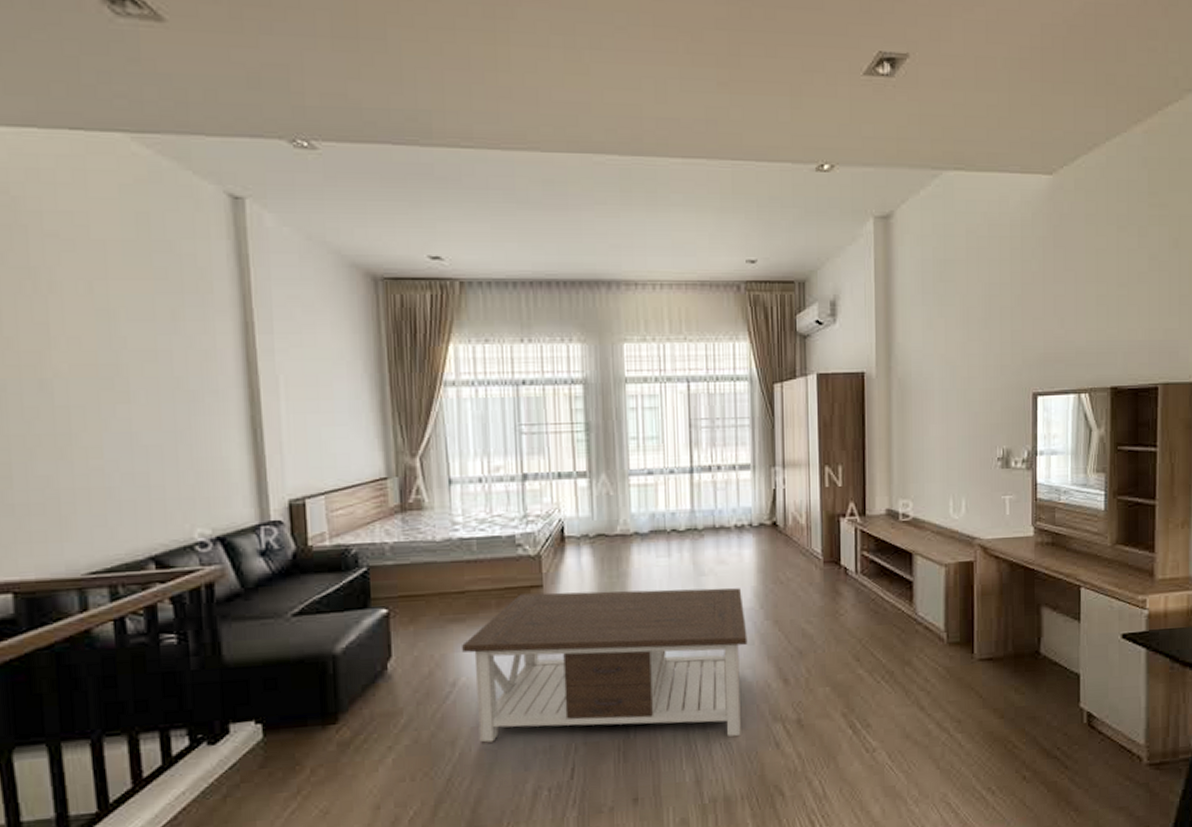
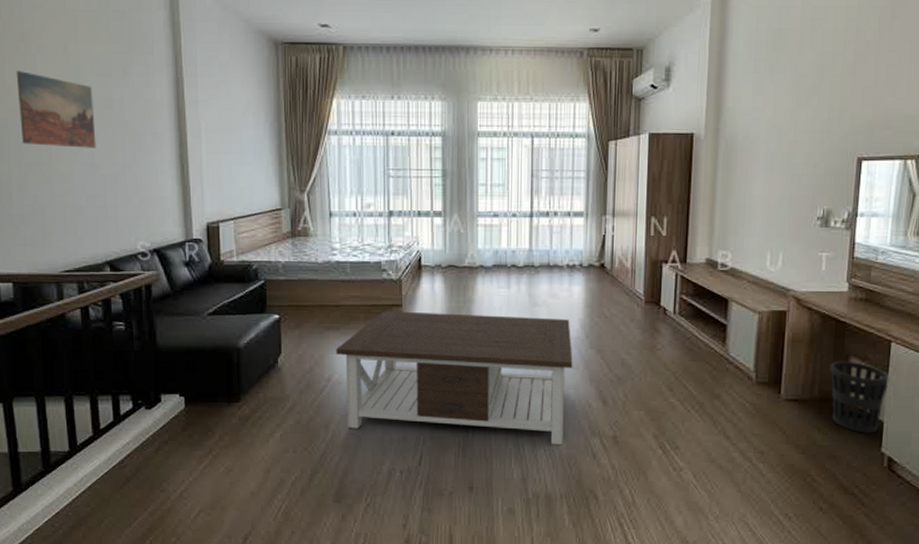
wall art: none [18,315,135,413] -> present [16,70,96,148]
wastebasket: none [1022,611,1082,689] -> present [829,360,890,434]

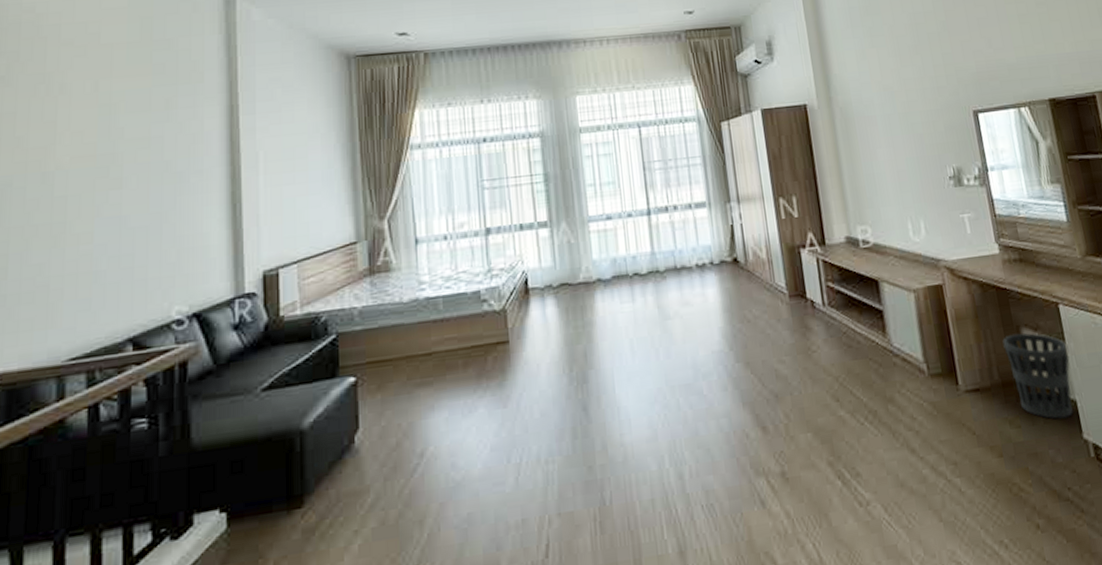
wall art: present [16,70,96,148] -> none [29,116,126,203]
coffee table: present [336,311,573,446] -> none [430,330,723,521]

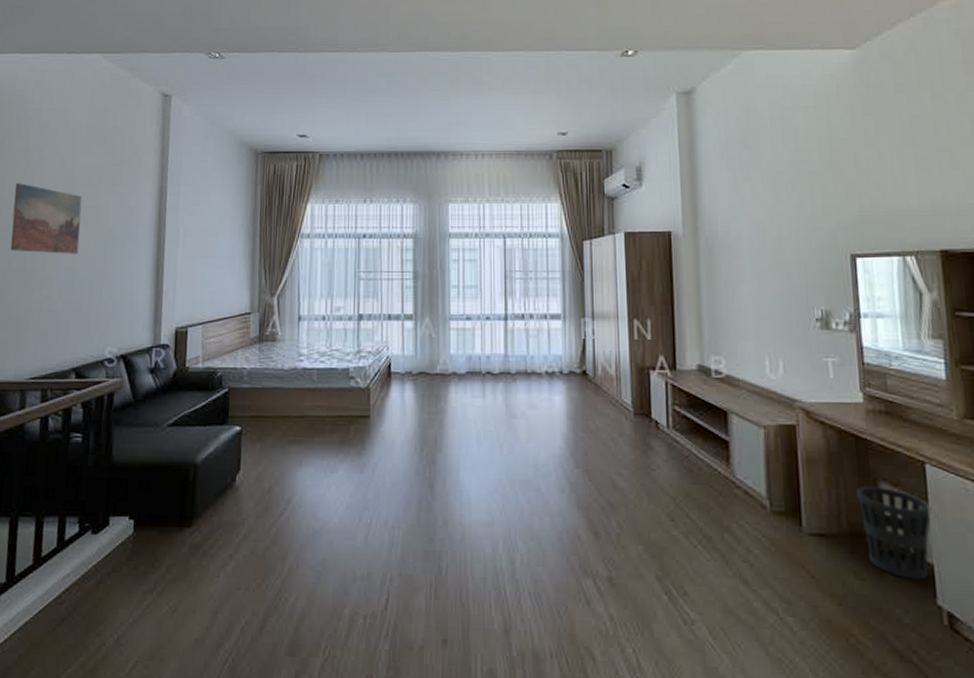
wall art: none [29,116,126,203] -> present [10,182,82,254]

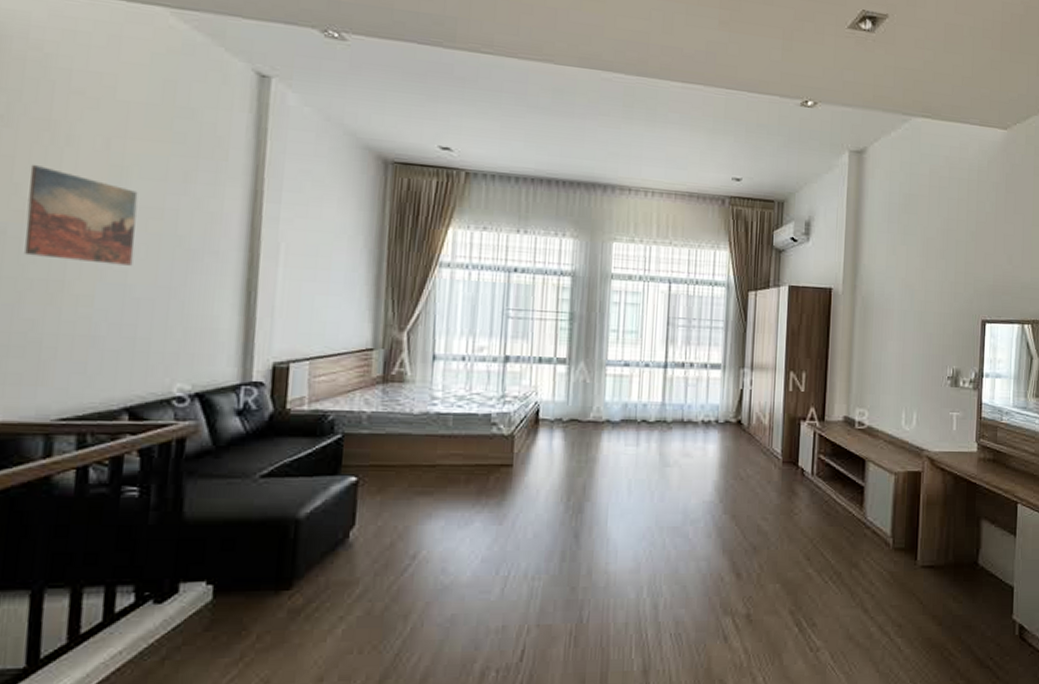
wastebasket: present [856,486,932,580] -> none [962,523,1018,600]

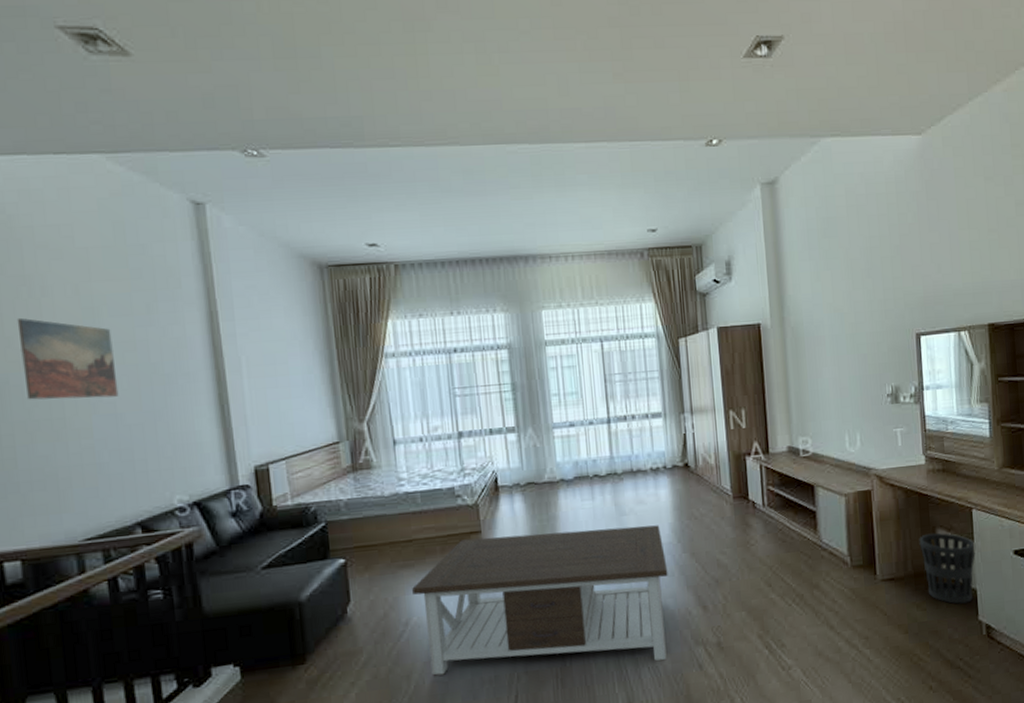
coffee table: none [426,472,706,628] -> present [412,525,668,676]
wastebasket: none [962,523,1018,600] -> present [919,533,976,604]

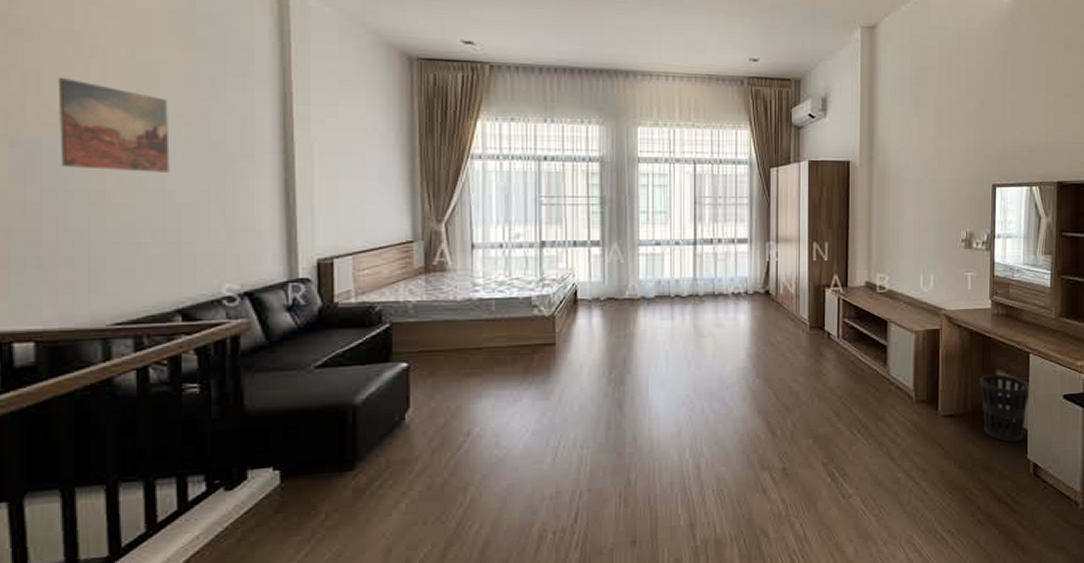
coffee table: present [412,525,668,676] -> none [477,348,740,489]

